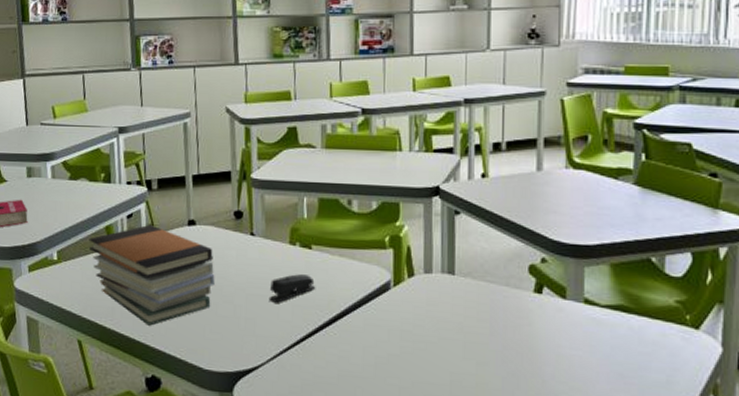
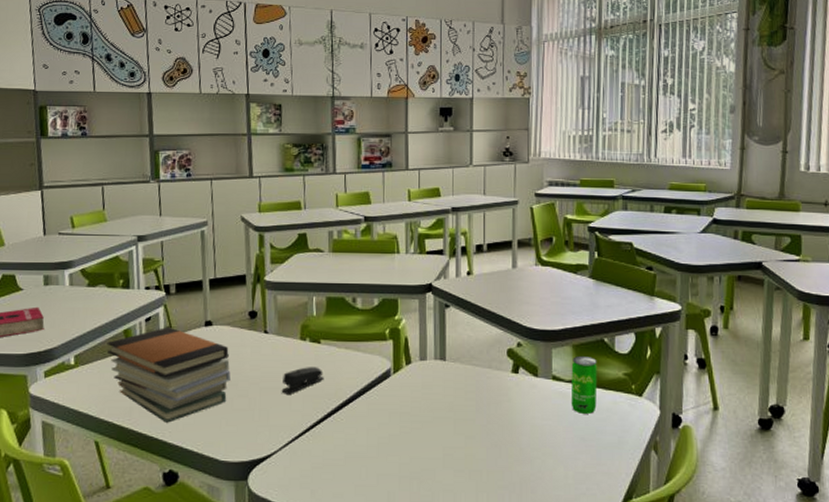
beverage can: none [607,276,641,346] -> present [571,355,598,414]

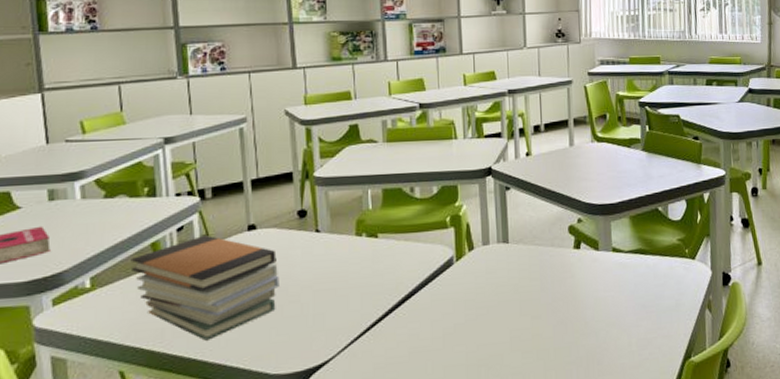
stapler: present [281,367,325,394] -> none [337,262,384,295]
beverage can: present [571,355,598,414] -> none [629,225,655,282]

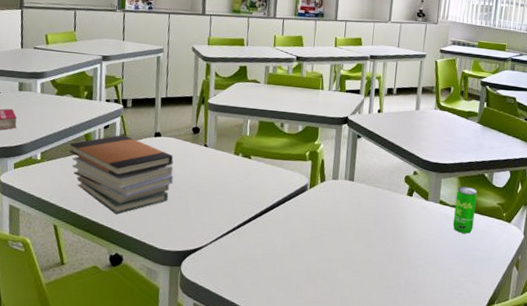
beverage can: none [629,225,655,282] -> present [452,186,477,234]

